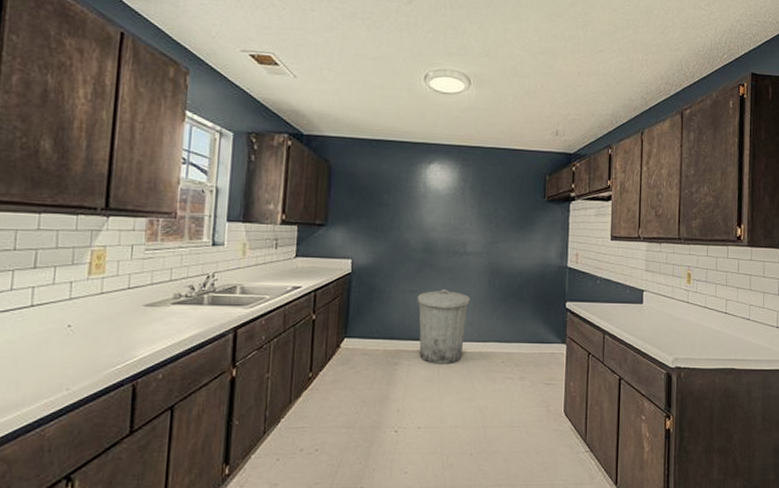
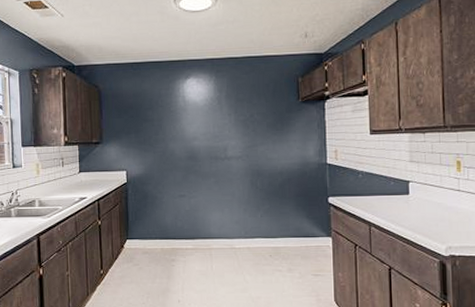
trash can: present [417,288,470,364] -> none [186,191,235,260]

